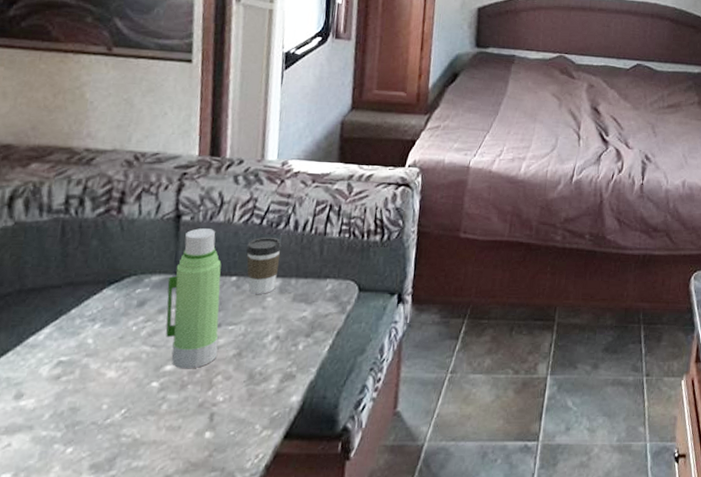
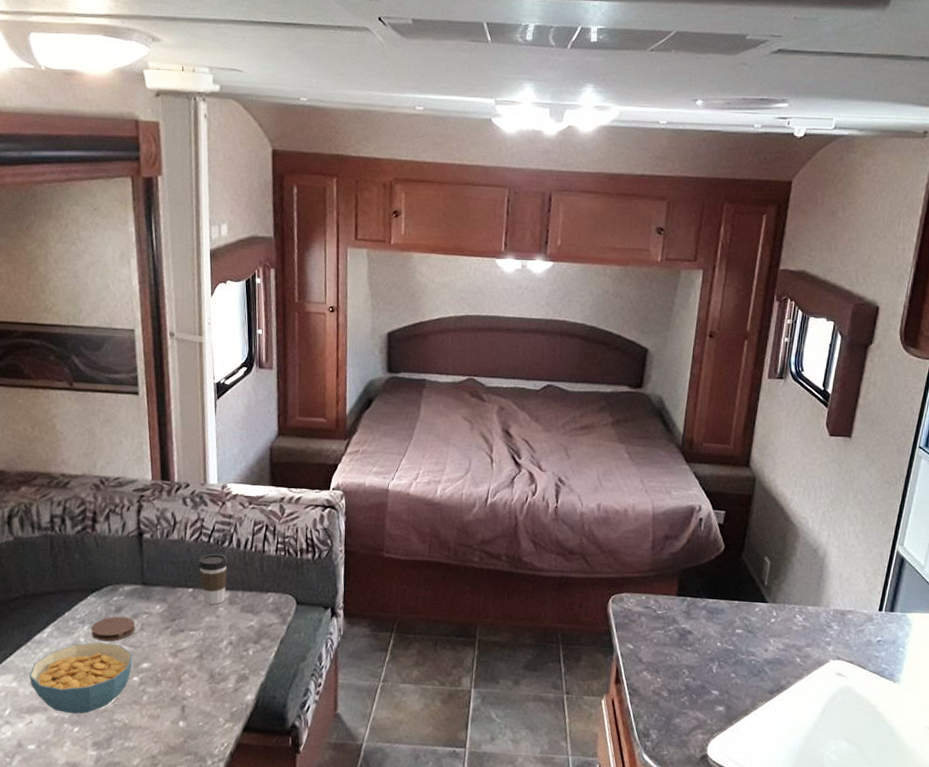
cereal bowl: none [13,342,154,431] -> present [29,642,133,714]
coaster: none [103,311,162,341] -> present [91,616,136,641]
water bottle: present [165,228,222,369] -> none [137,545,183,667]

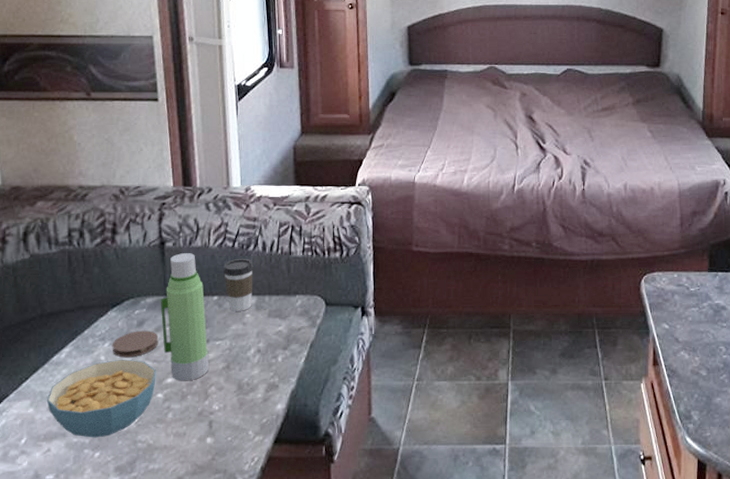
water bottle: none [137,545,183,667] -> present [160,253,209,381]

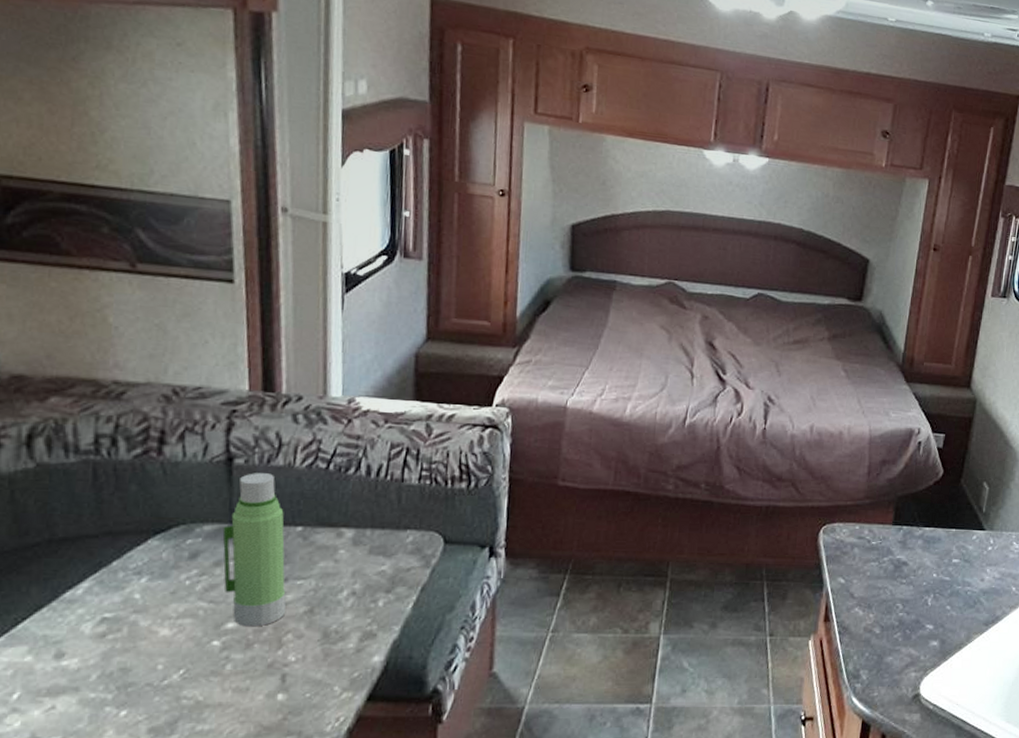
cereal bowl: present [46,359,156,438] -> none [52,598,213,693]
coaster: present [112,330,159,358] -> none [151,564,218,597]
coffee cup: present [224,258,253,311] -> none [312,483,353,546]

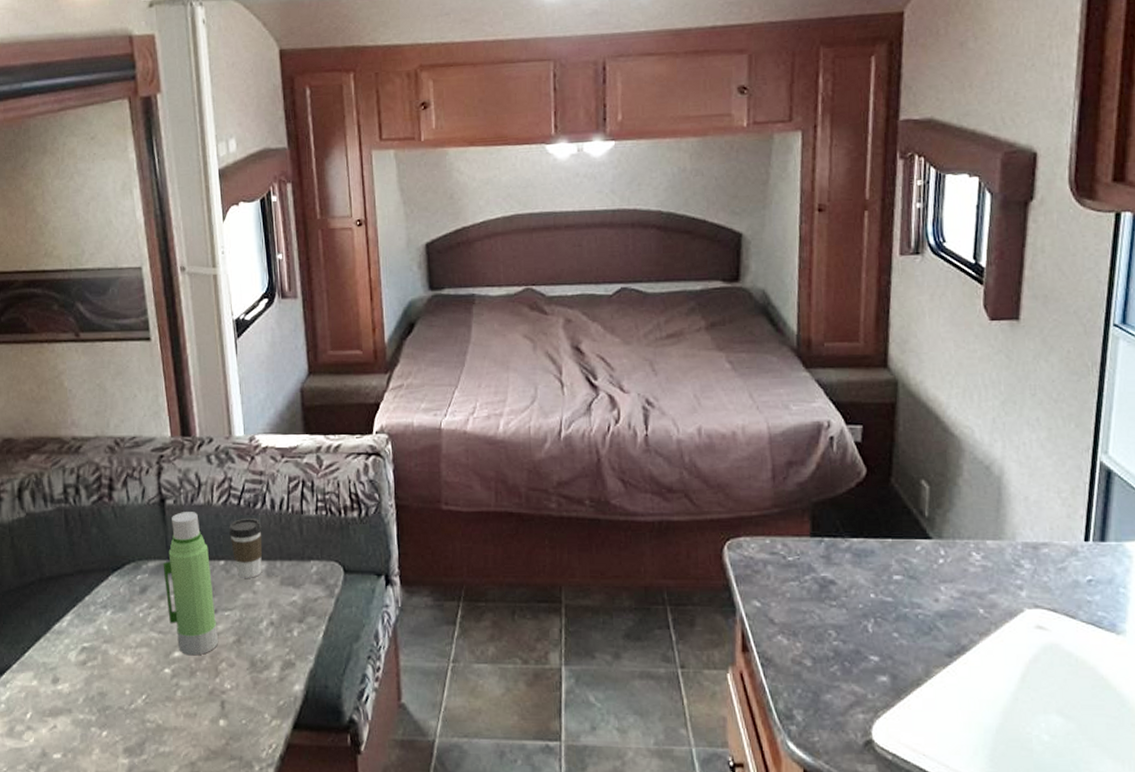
coffee cup: none [312,483,353,546] -> present [229,517,263,578]

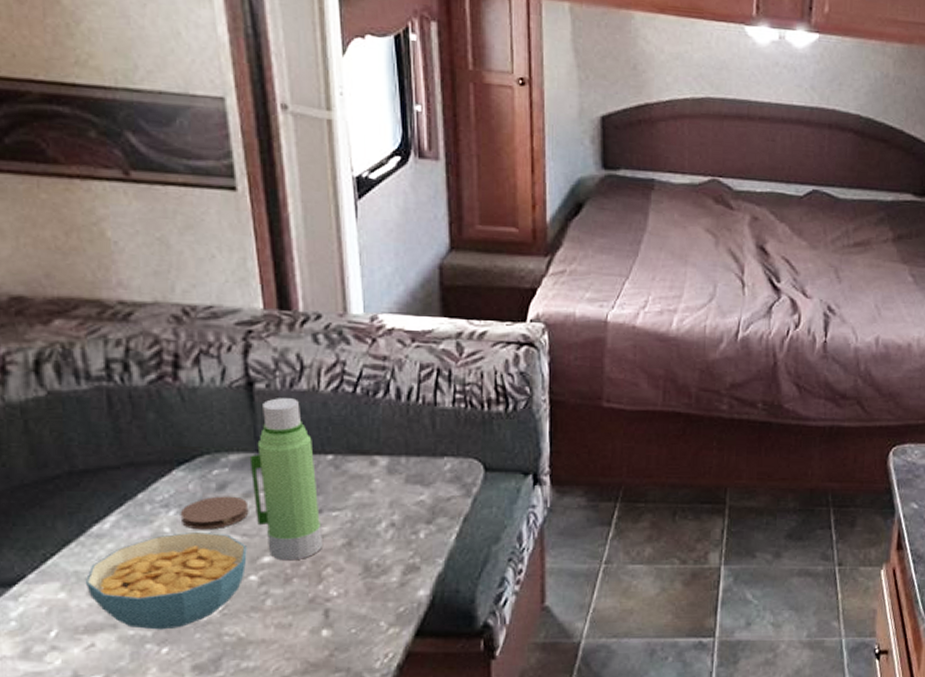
cereal bowl: none [50,629,162,715] -> present [85,531,247,630]
coaster: none [114,598,163,628] -> present [180,496,249,530]
coffee cup: present [229,517,263,578] -> none [341,407,384,475]

